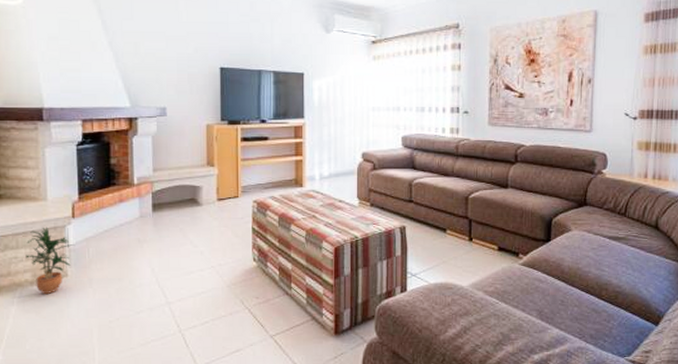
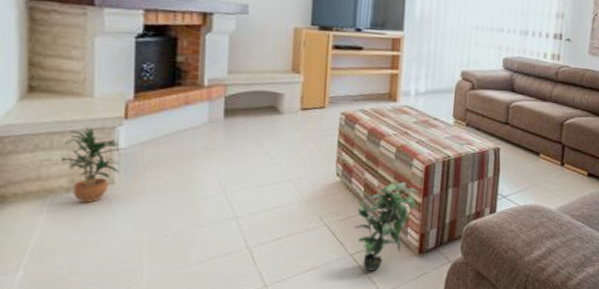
potted plant: none [273,263,329,352] -> present [354,181,418,271]

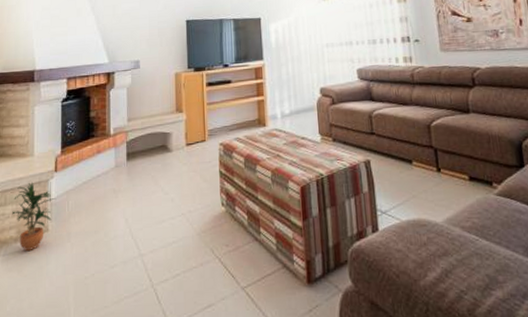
potted plant: present [354,181,418,271] -> none [243,205,297,306]

